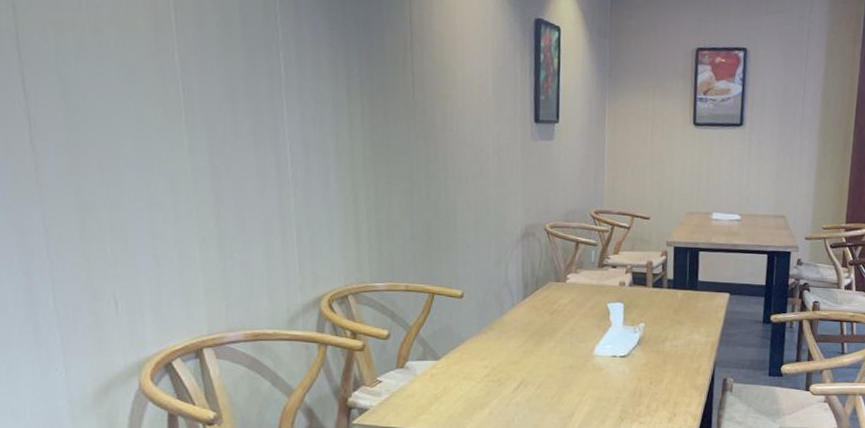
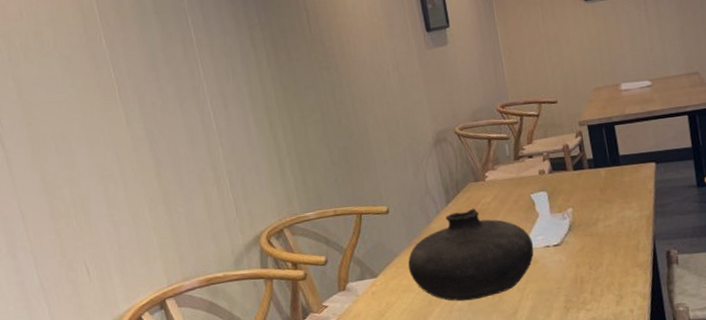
vase: none [473,307,601,397] -> present [408,208,534,302]

